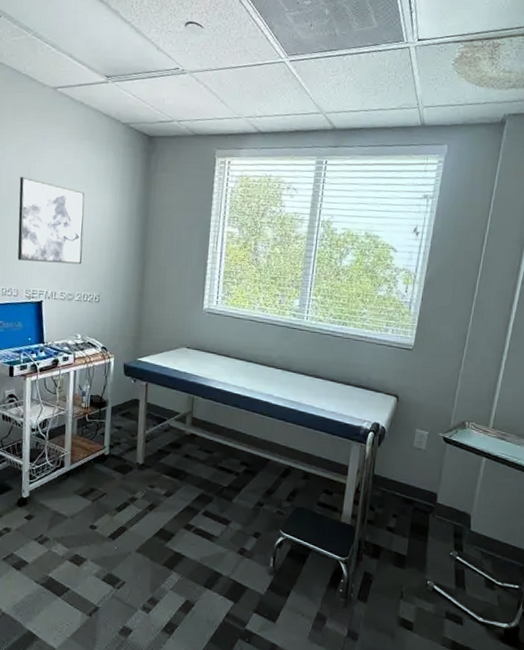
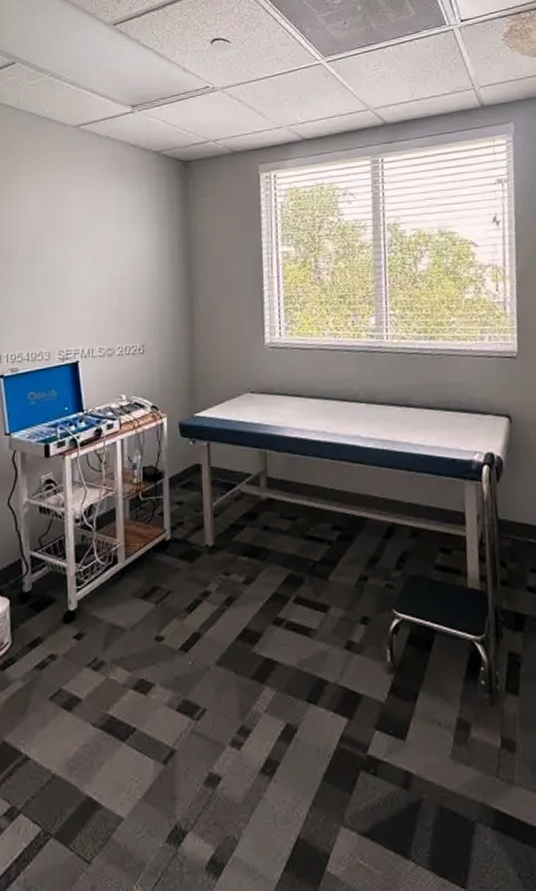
wall art: present [17,177,85,265] -> none [44,224,120,318]

